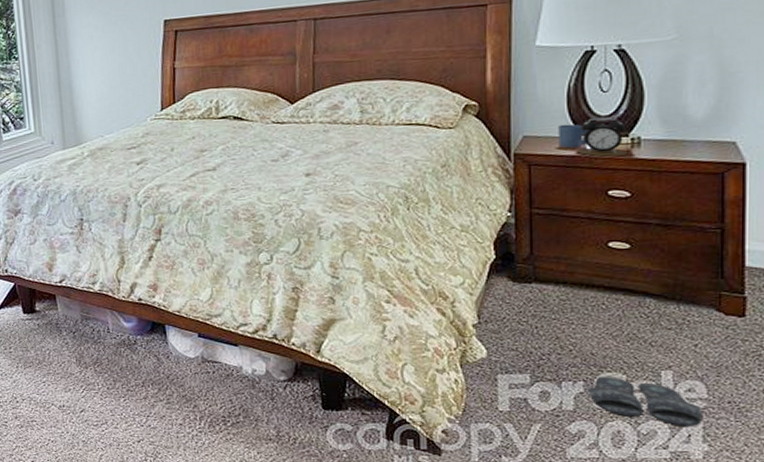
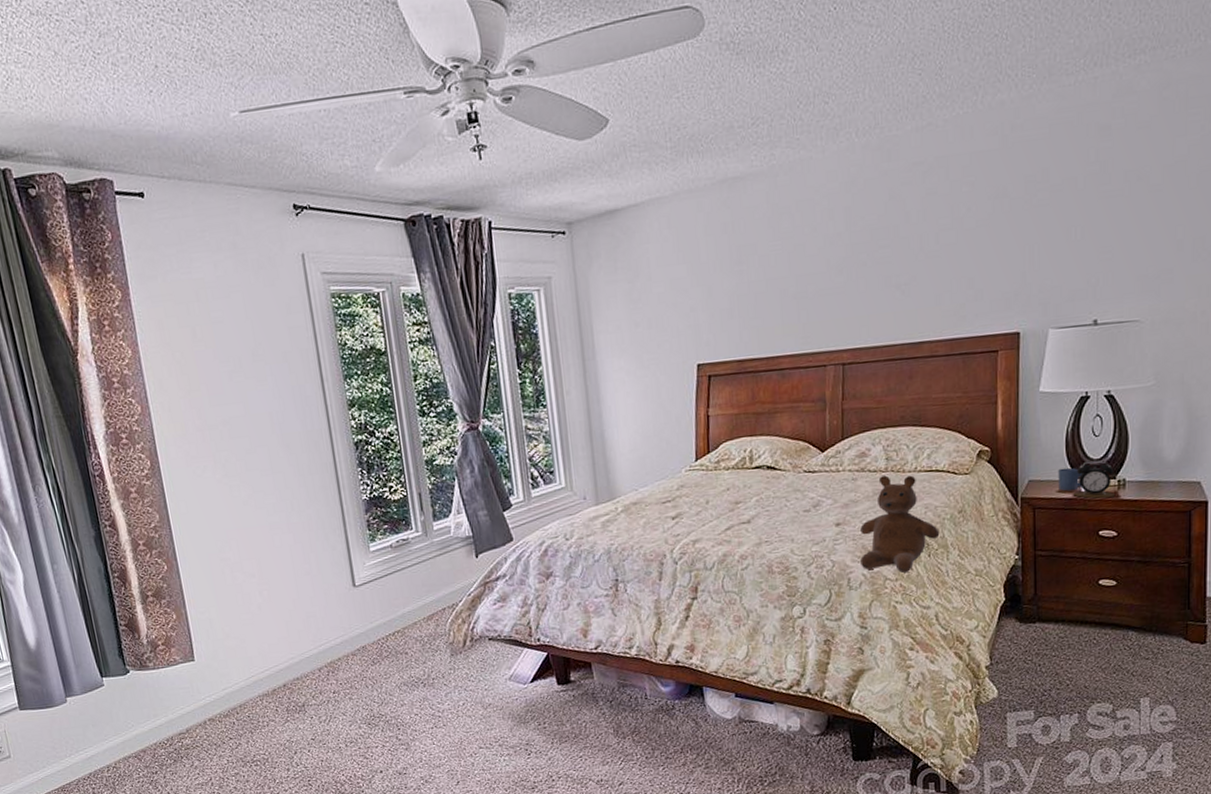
teddy bear: none [332,128,420,225] -> present [860,475,940,573]
slippers: present [586,376,703,426] -> none [1080,706,1173,749]

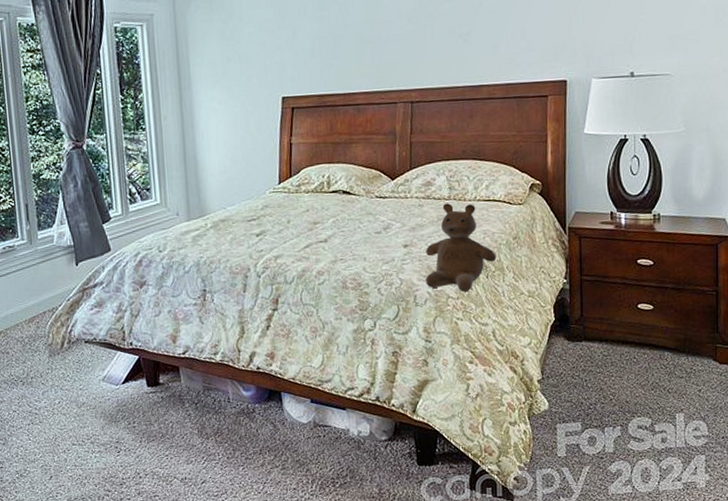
mug: present [1058,467,1082,492] -> none [601,202,622,224]
alarm clock: present [1075,461,1114,499] -> none [616,196,650,231]

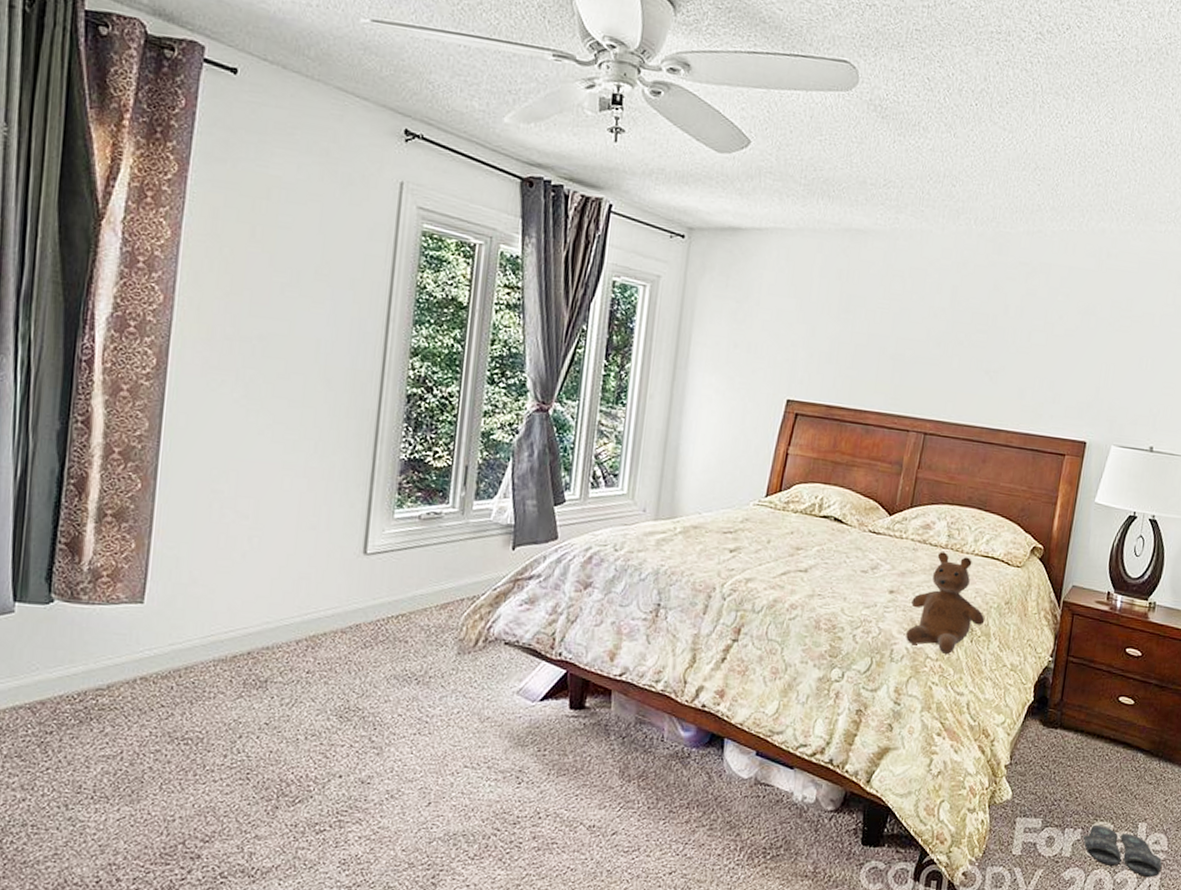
slippers: none [623,420,705,461] -> present [1082,824,1162,877]

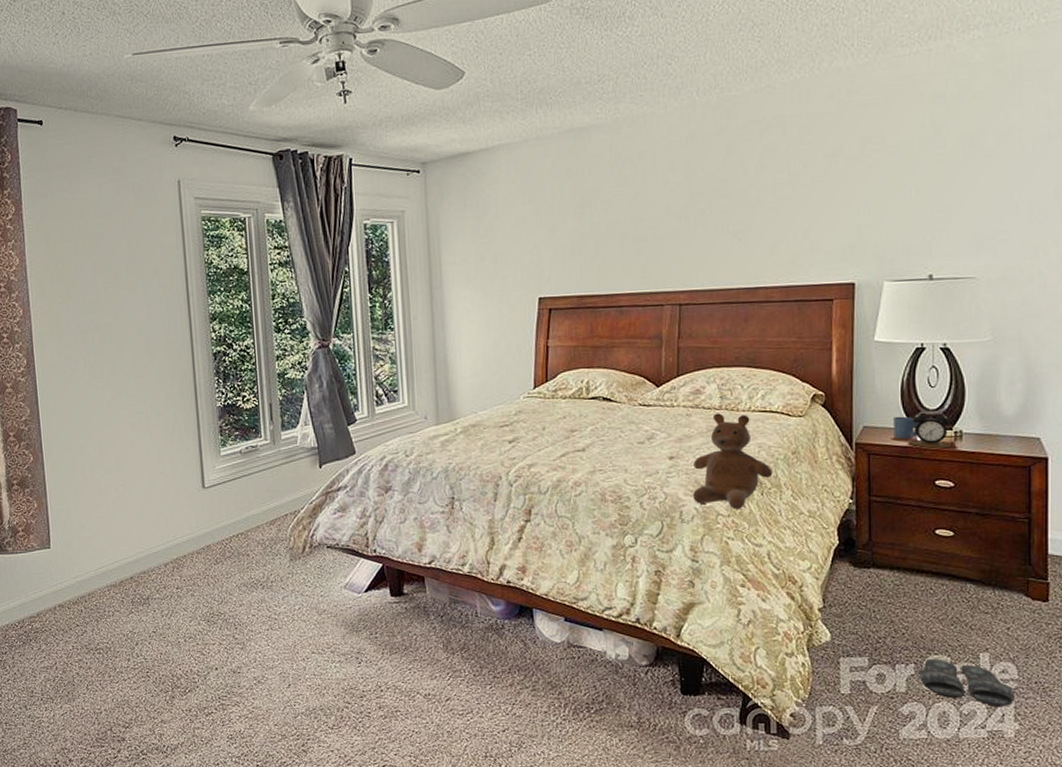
mug: none [1097,580,1120,605] -> present [893,416,918,440]
alarm clock: none [1110,578,1148,618] -> present [910,411,951,449]

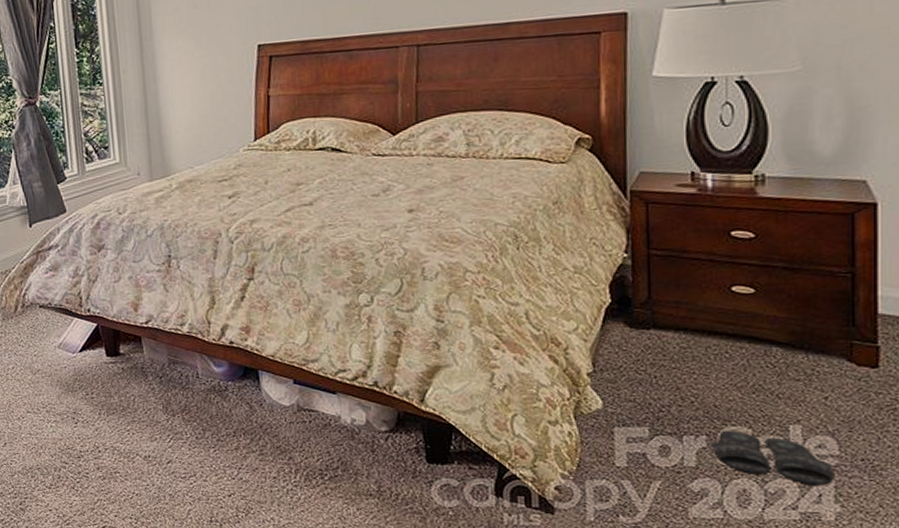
teddy bear: present [693,413,773,509] -> none [436,161,531,265]
mug: present [893,416,918,440] -> none [677,159,708,186]
alarm clock: present [910,411,951,449] -> none [698,153,750,195]

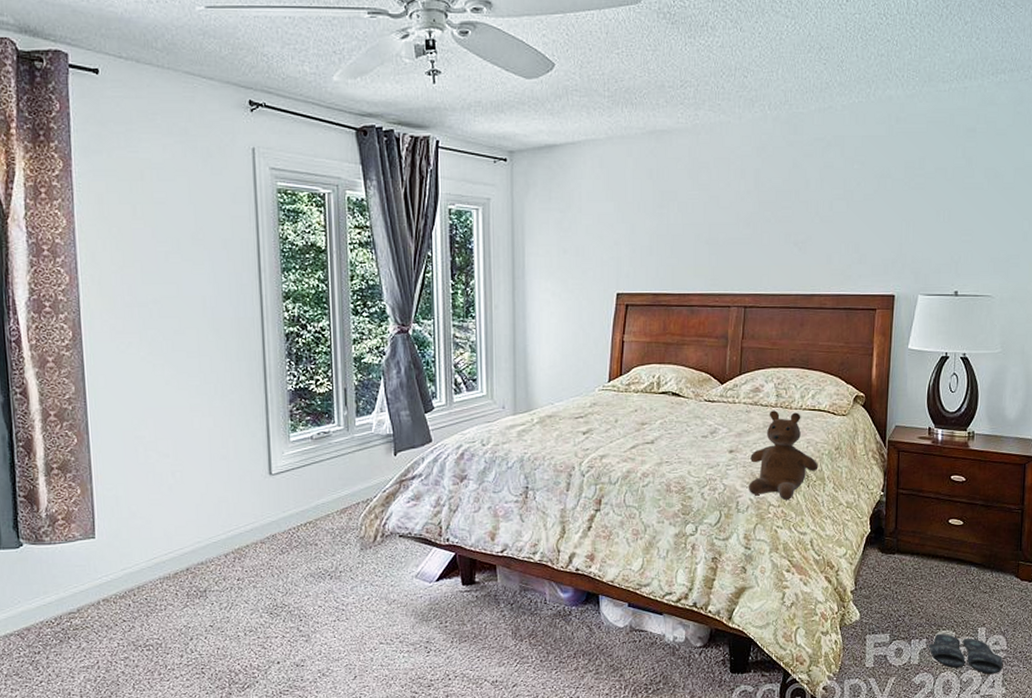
teddy bear: none [436,161,531,265] -> present [749,410,819,500]

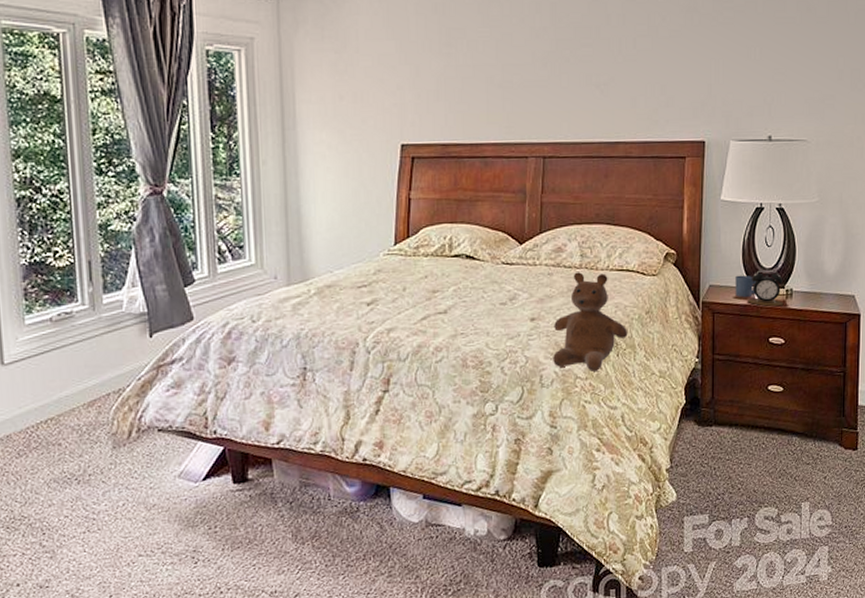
mug: none [920,417,939,439] -> present [735,275,756,298]
slippers: present [928,633,1003,674] -> none [749,510,829,553]
alarm clock: none [932,413,966,448] -> present [749,269,783,307]

